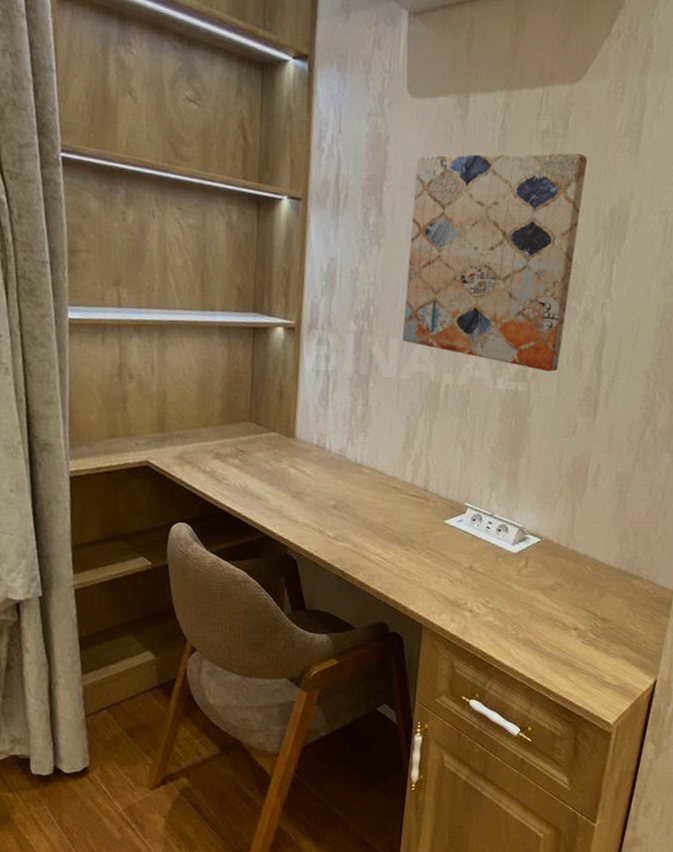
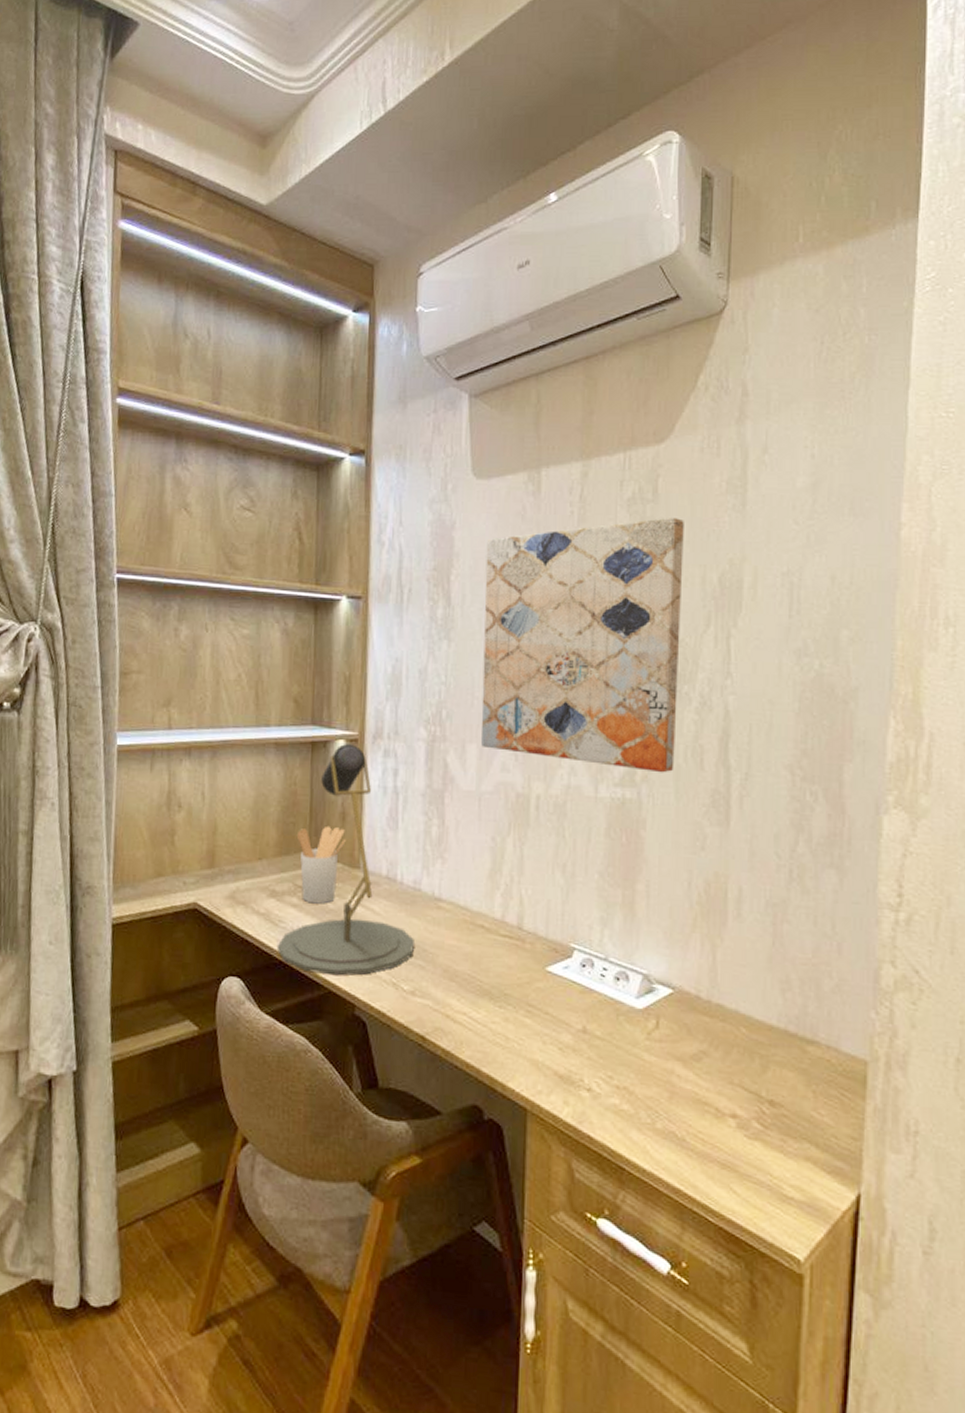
desk lamp: none [220,331,339,524] -> present [276,744,414,976]
utensil holder: none [238,400,283,466] -> present [296,825,346,904]

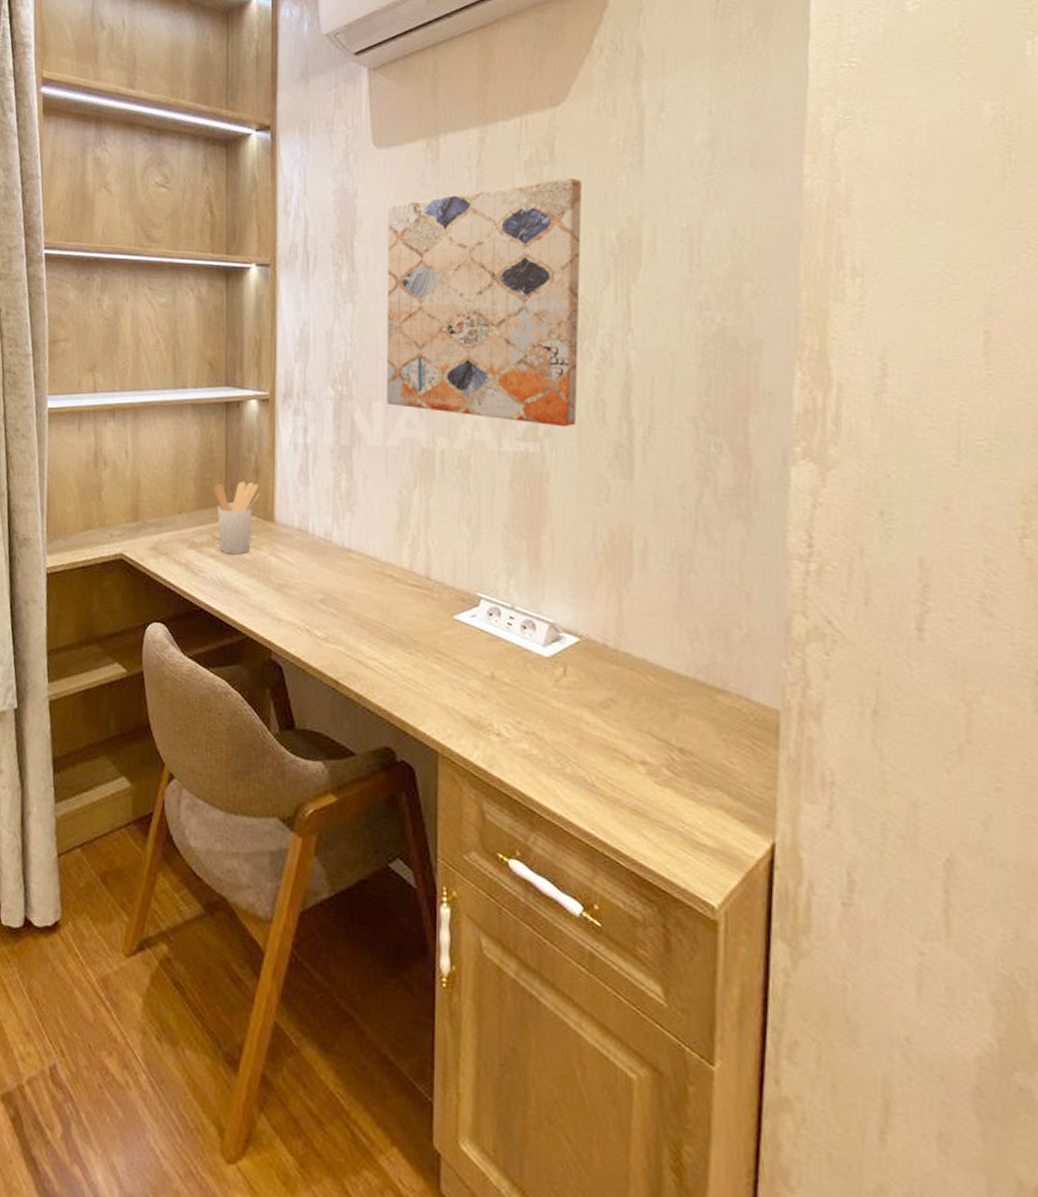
desk lamp: present [276,744,414,976] -> none [197,404,326,623]

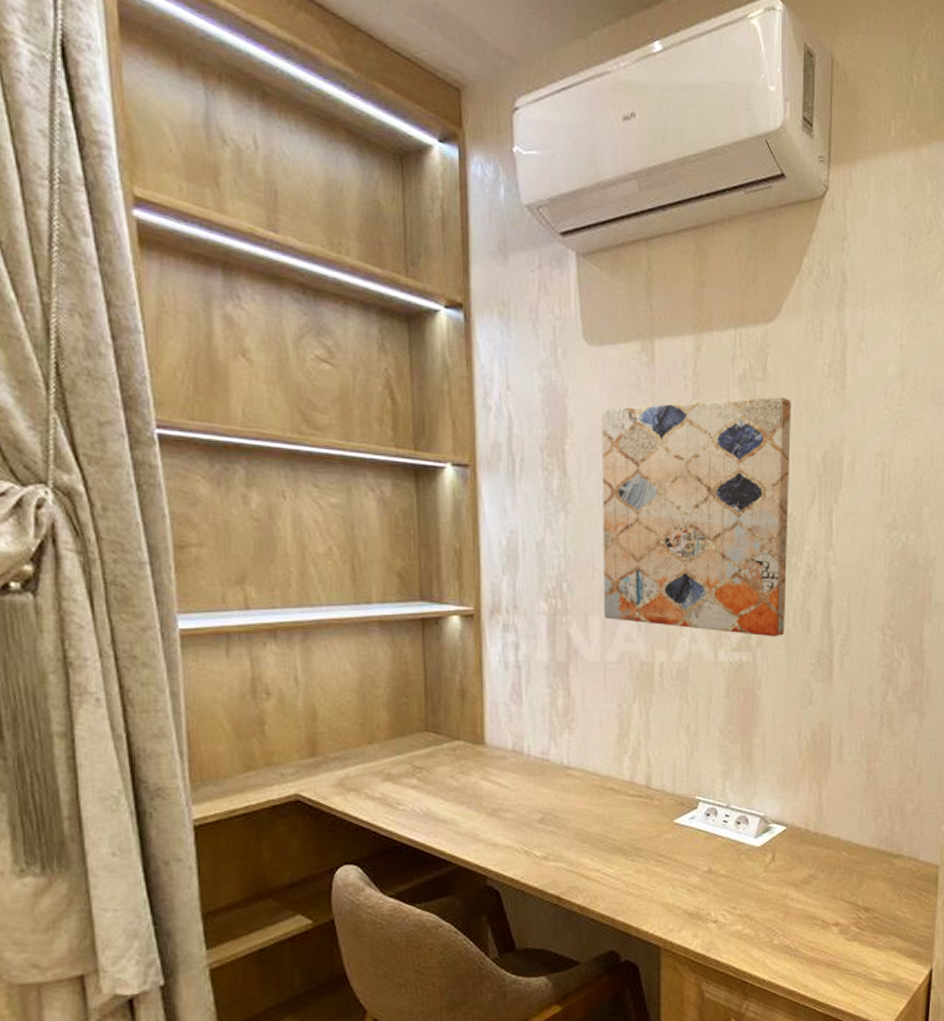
utensil holder: present [213,481,260,555] -> none [411,704,467,783]

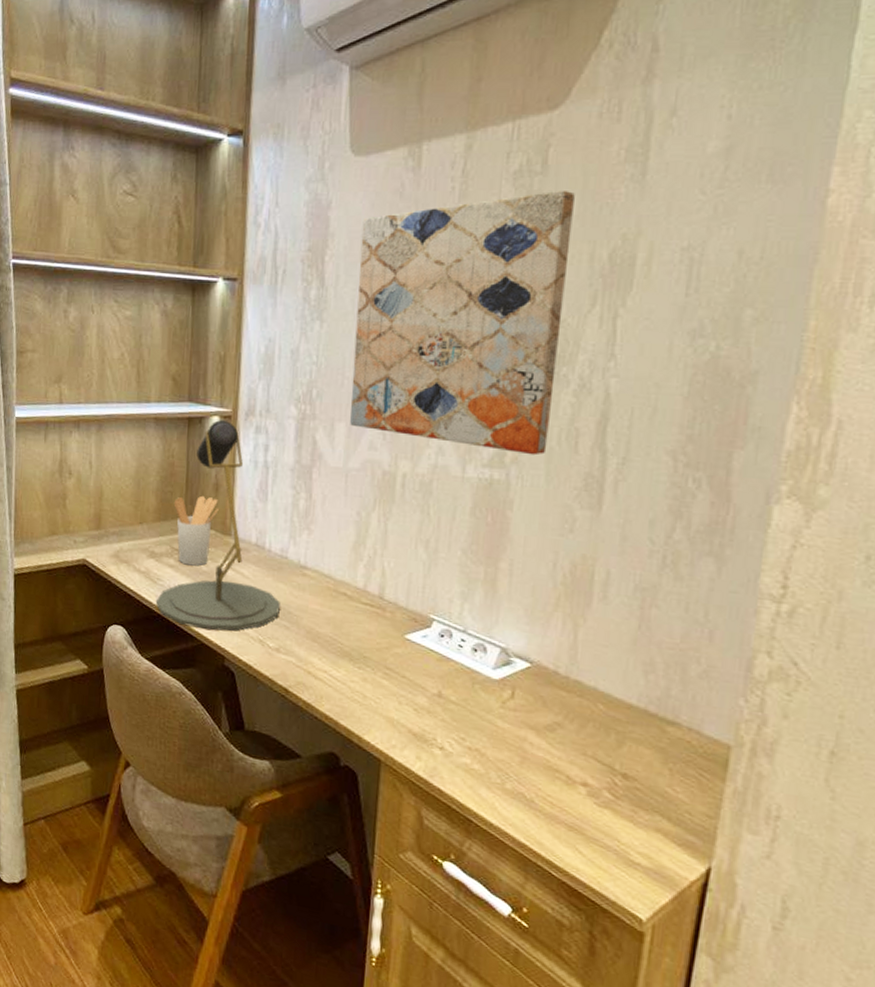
desk lamp: none [397,620,545,852] -> present [155,420,280,631]
utensil holder: none [411,704,467,783] -> present [173,495,219,566]

